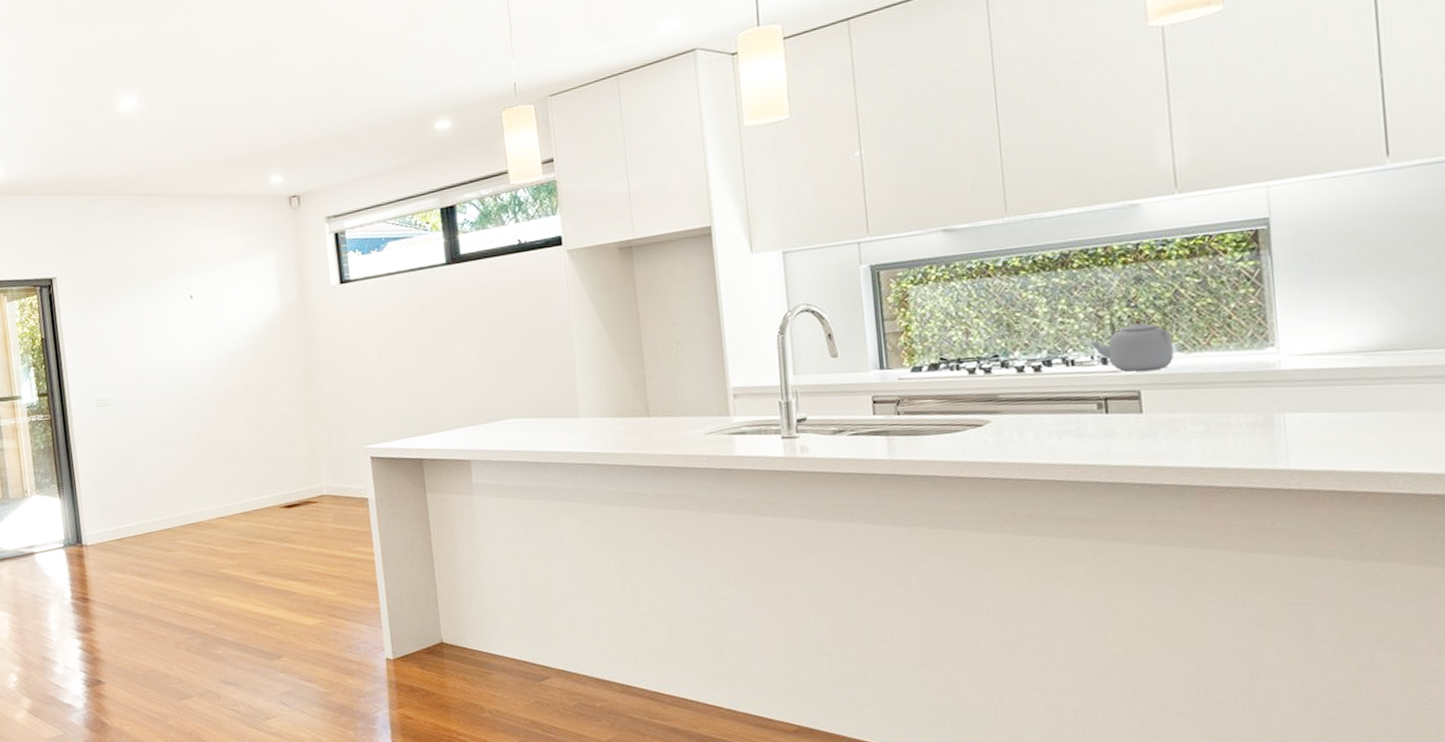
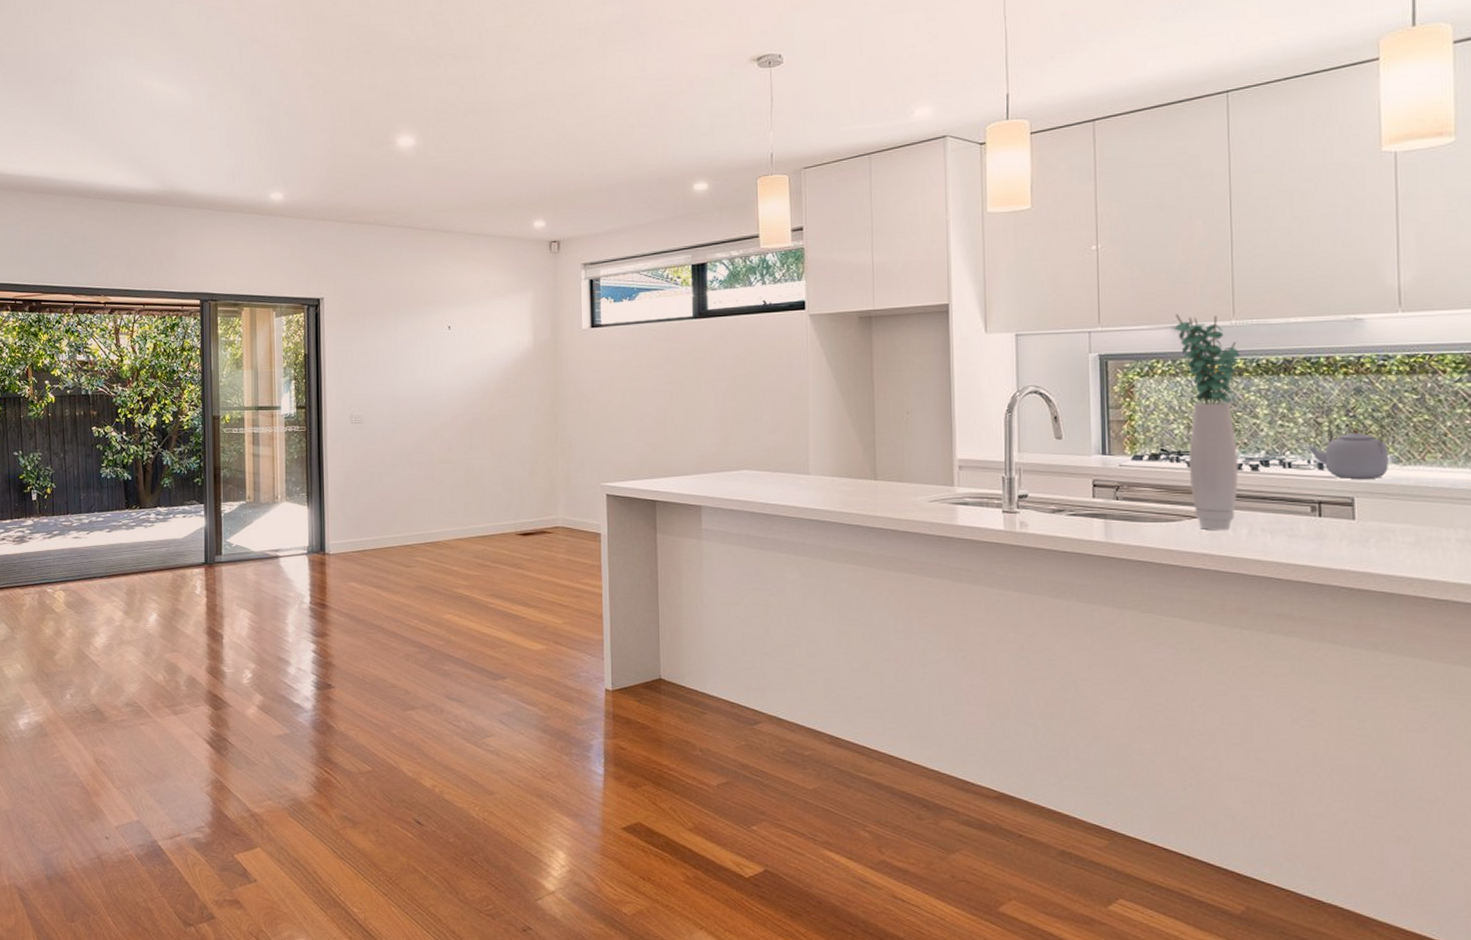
vase: none [946,213,1022,438] -> present [1174,313,1240,531]

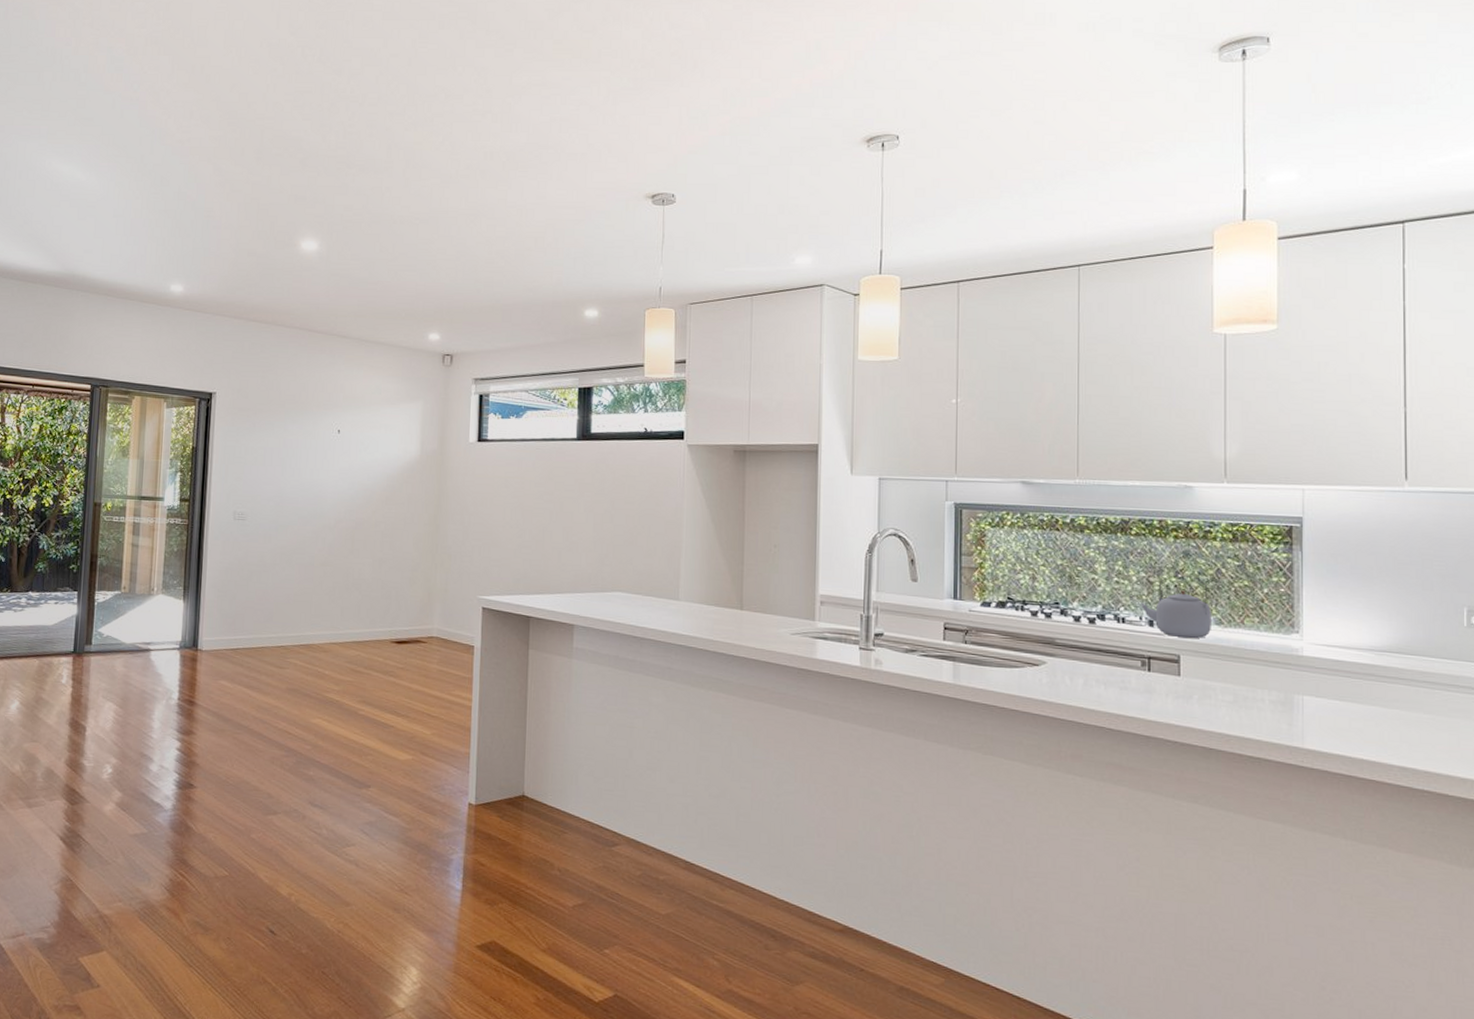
vase: present [1174,313,1240,531] -> none [1024,469,1082,680]

